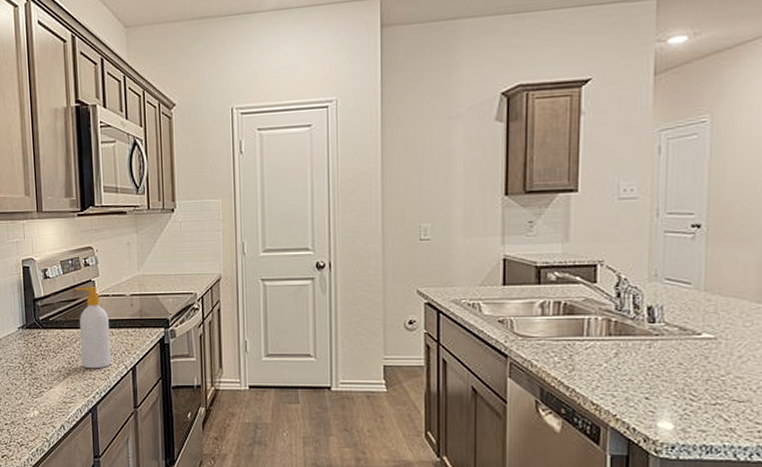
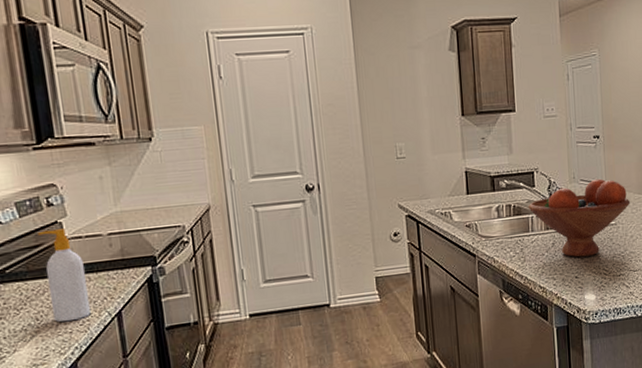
fruit bowl: none [585,279,743,374] -> present [528,178,631,257]

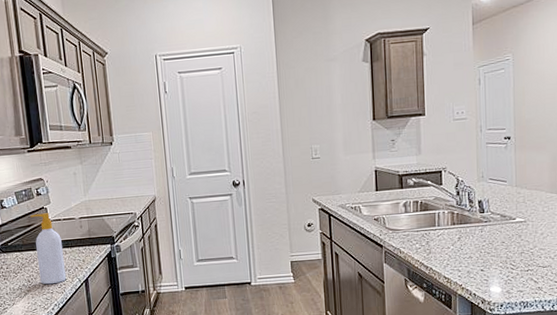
fruit bowl: present [528,178,631,257] -> none [435,178,542,252]

